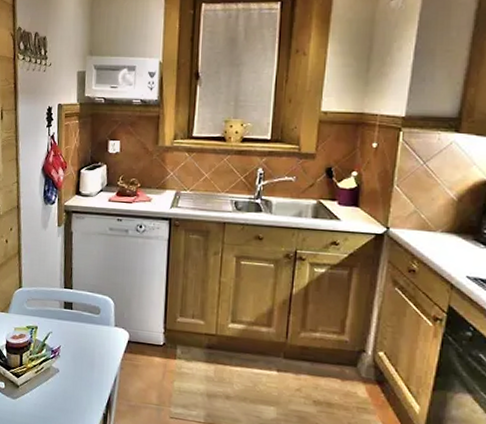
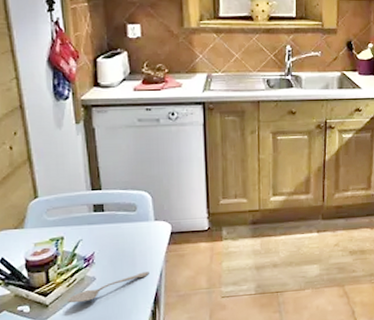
spoon: none [33,374,105,391] -> present [66,272,149,304]

